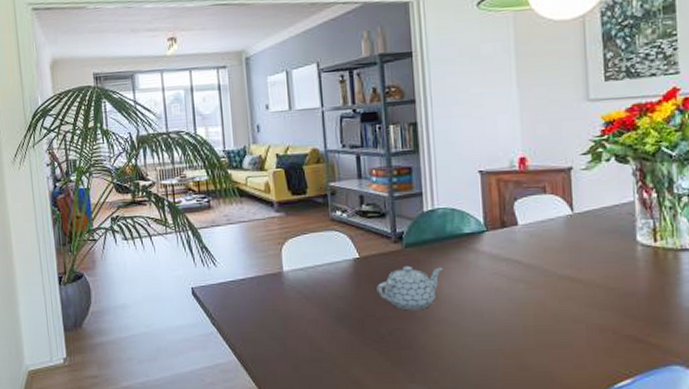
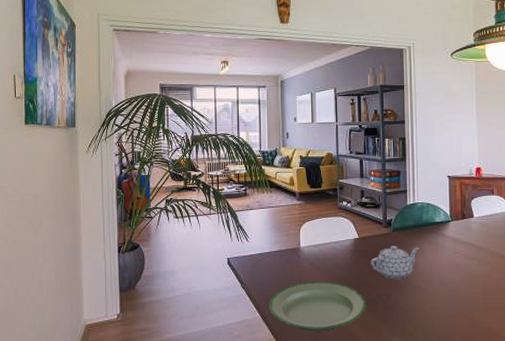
plate: none [246,314,375,378] -> present [268,281,367,332]

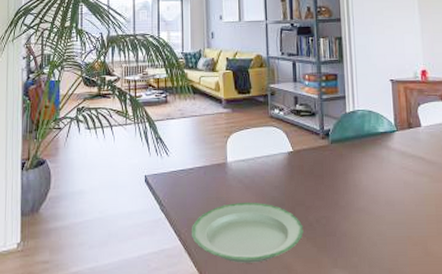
teapot: present [370,245,419,280] -> none [307,159,361,200]

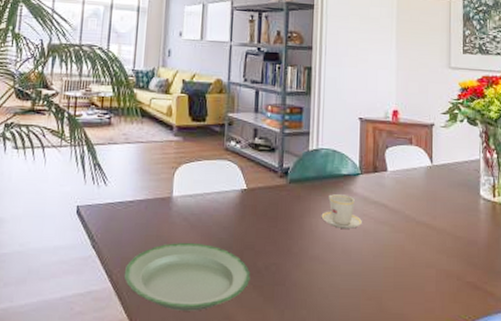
teacup: none [363,151,402,181] -> present [321,194,362,229]

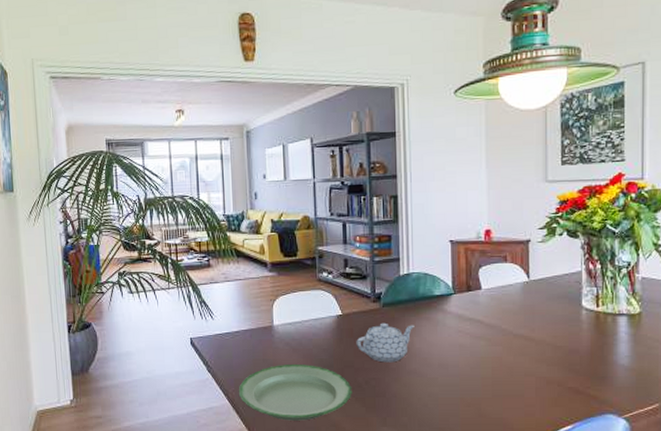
teapot: none [259,200,320,246] -> present [356,322,415,363]
teacup: present [321,194,362,229] -> none [416,314,457,345]

